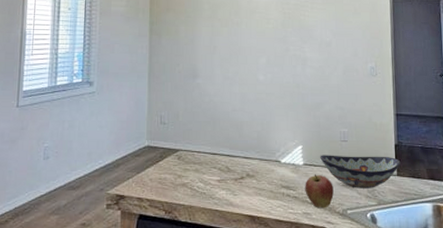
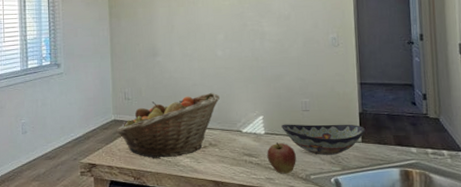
fruit basket: none [149,119,259,190] -> present [116,92,220,158]

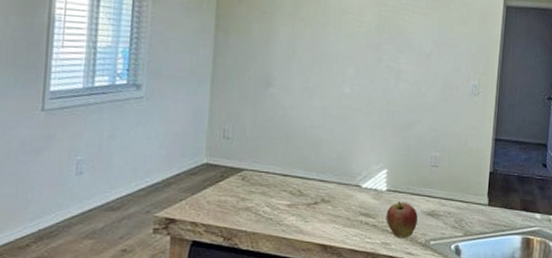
fruit basket: present [116,92,220,158] -> none [207,137,340,215]
decorative bowl: present [281,124,366,155] -> none [406,180,494,218]

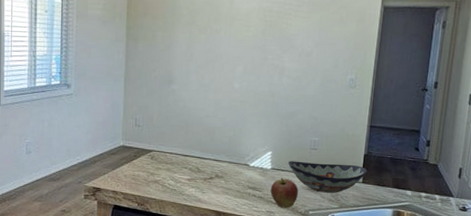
decorative bowl: none [406,180,494,218] -> present [288,161,368,193]

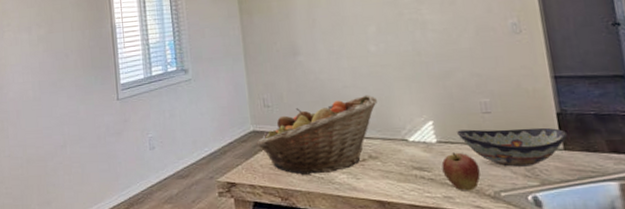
fruit basket: none [124,125,231,186] -> present [256,94,377,175]

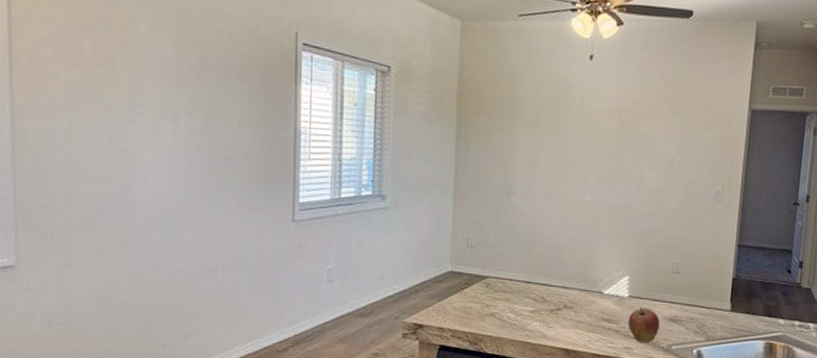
fruit basket: present [256,94,377,175] -> none [452,245,582,320]
decorative bowl: present [457,127,568,167] -> none [648,287,737,324]

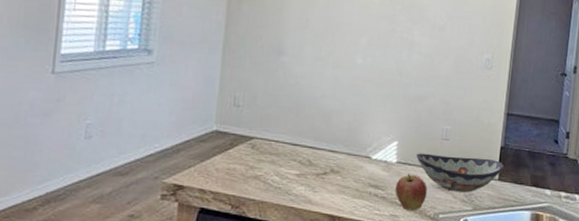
decorative bowl: none [648,287,737,324] -> present [416,153,505,193]

